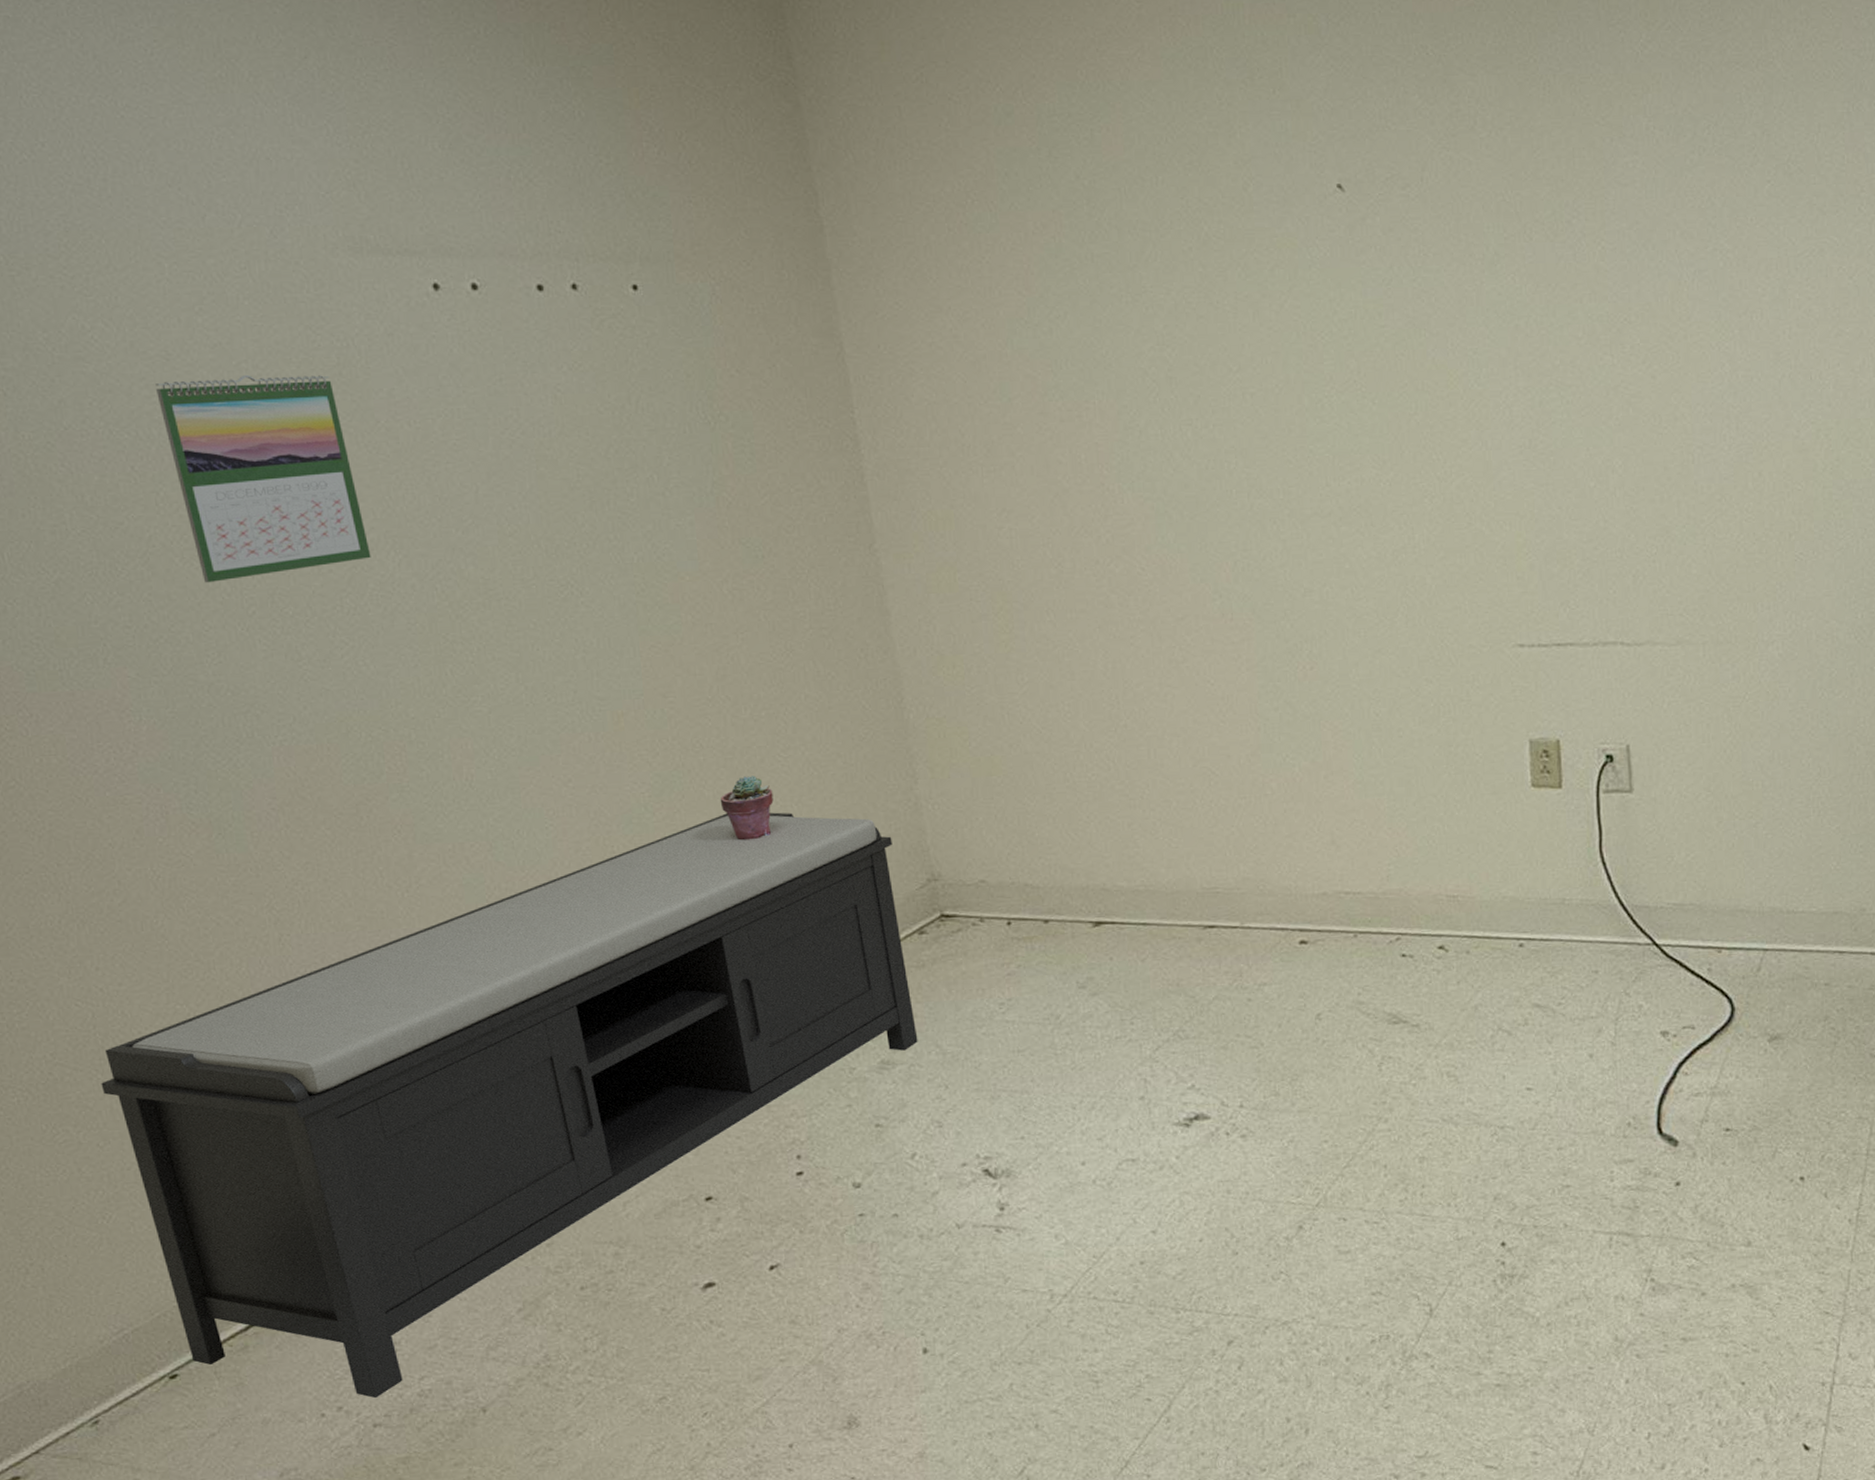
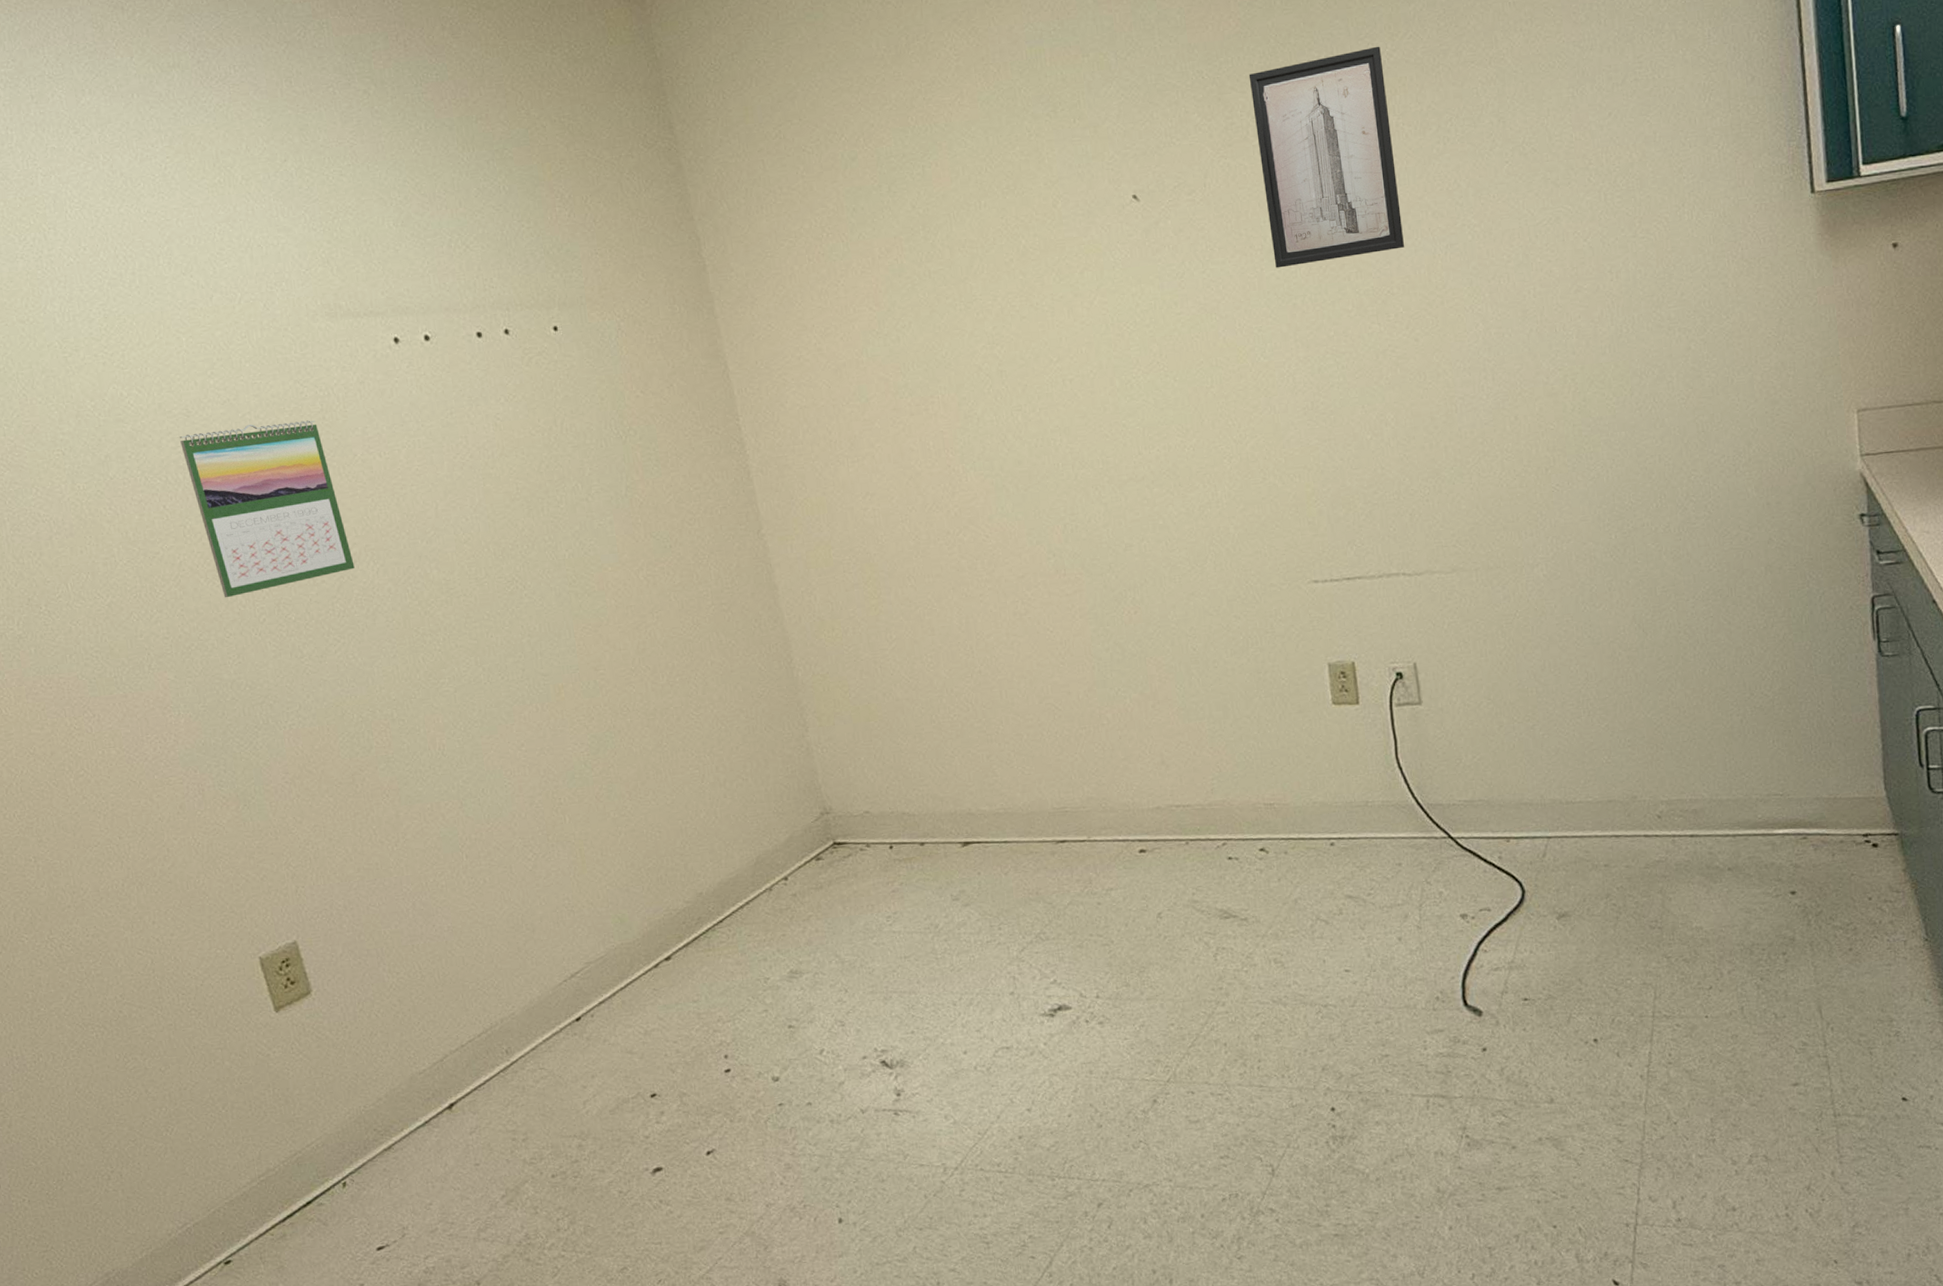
bench: present [101,812,918,1398] -> none [160,762,820,1275]
potted succulent: present [720,776,774,841] -> none [645,732,690,788]
wall art: none [1480,35,1646,282] -> present [1248,46,1404,268]

